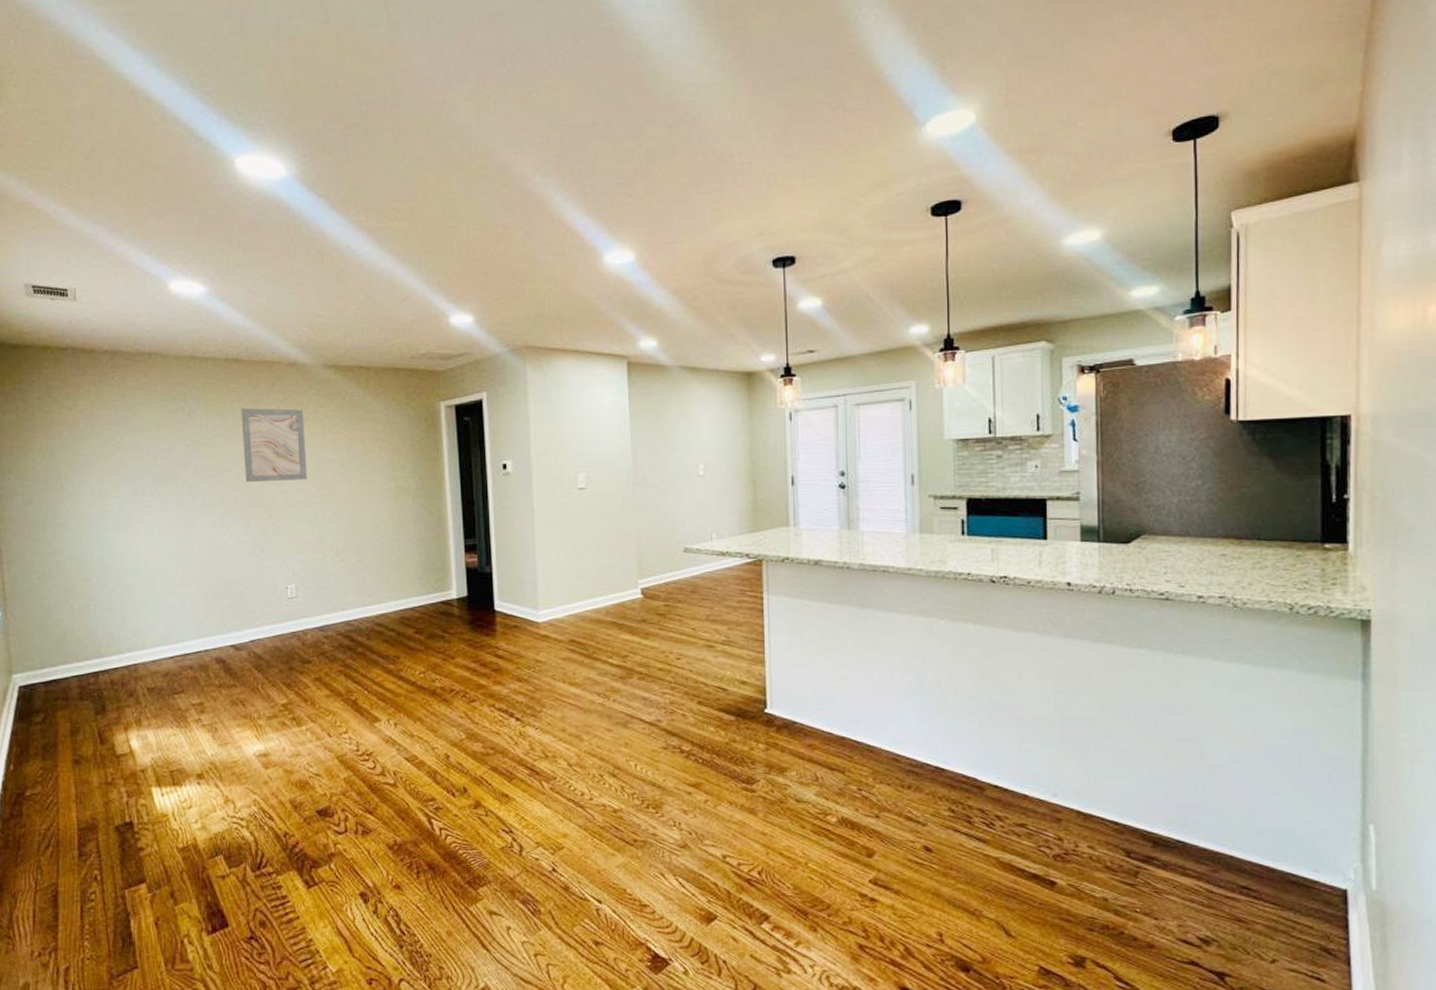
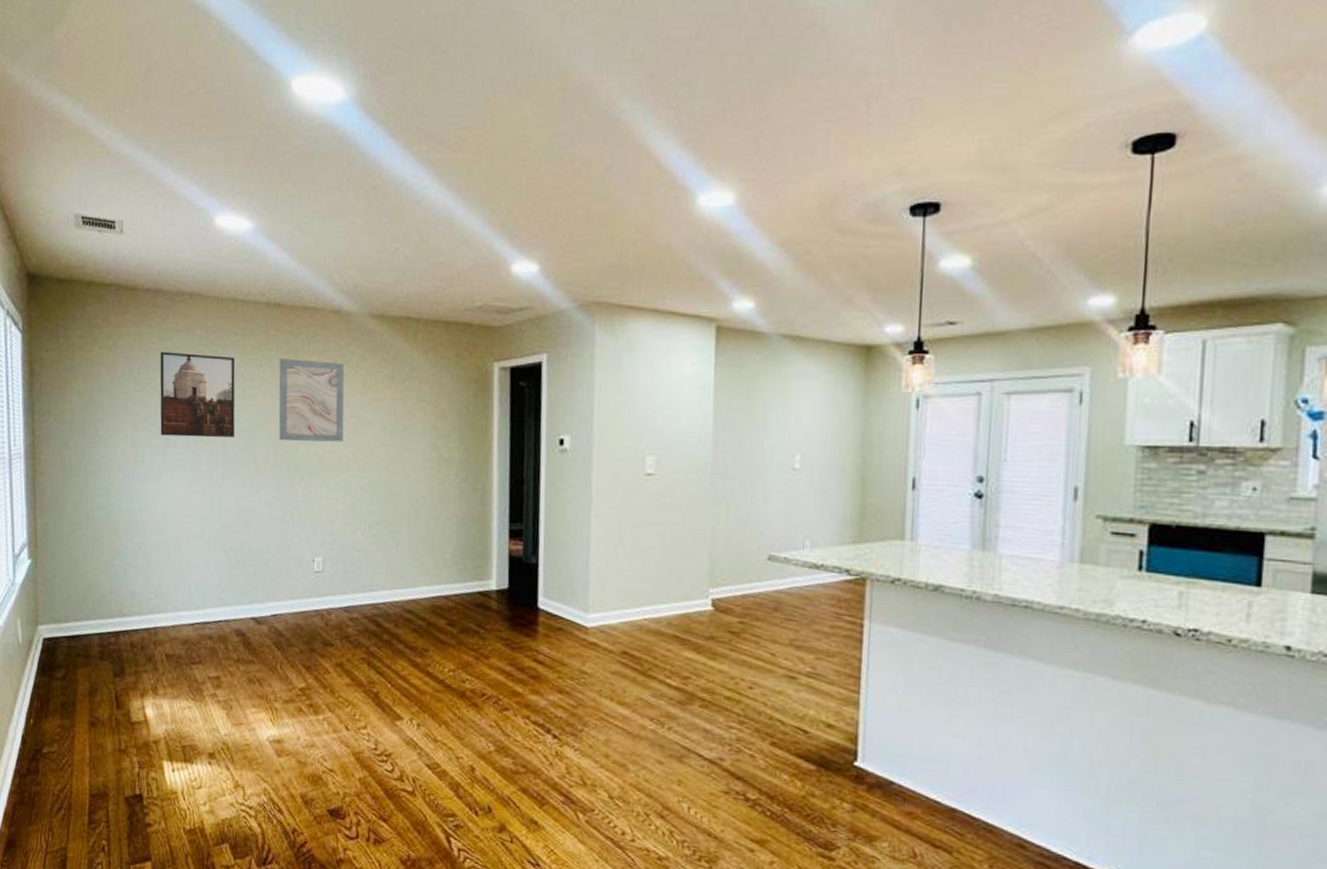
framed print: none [122,408,202,486] -> present [159,351,235,438]

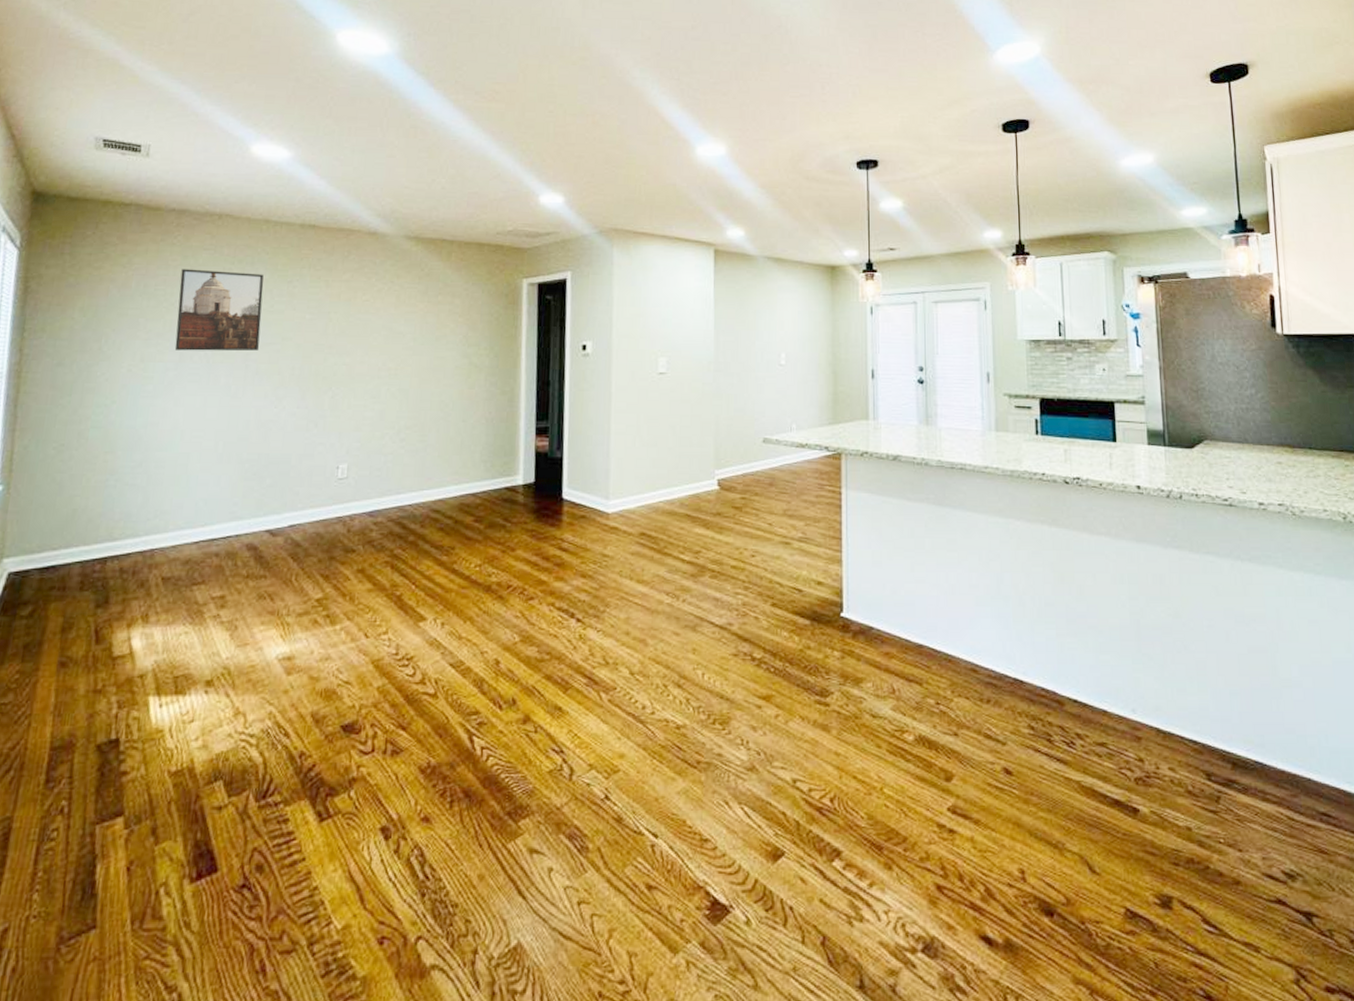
wall art: present [278,358,345,442] -> none [307,275,379,353]

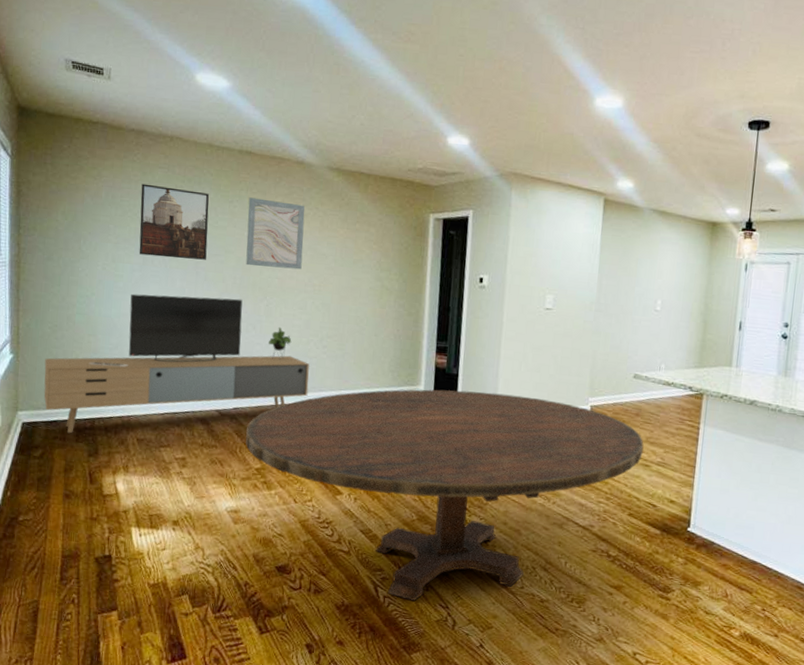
media console: none [40,392,384,581] -> present [44,293,309,434]
dining table: none [303,475,781,749] -> present [245,389,644,602]
wall art: none [307,275,379,353] -> present [246,197,305,270]

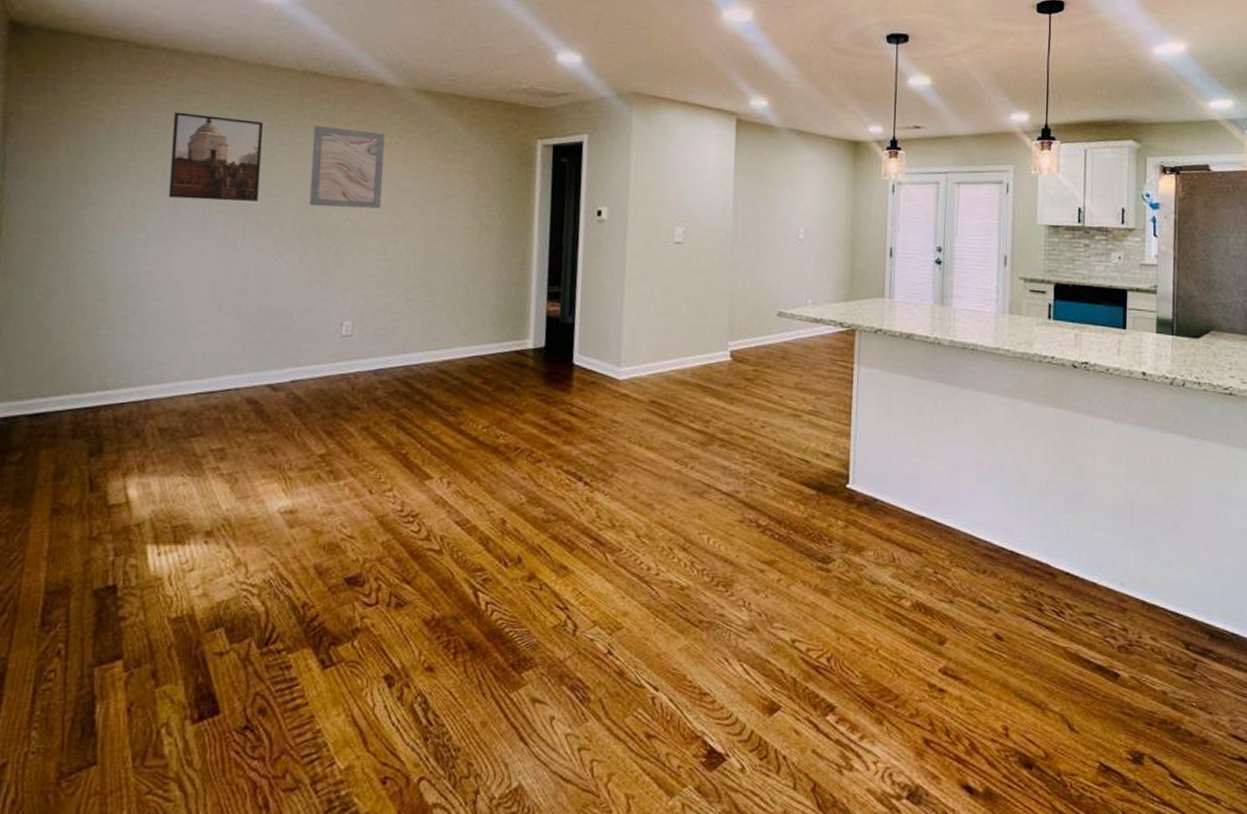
media console: present [44,293,309,434] -> none [28,245,390,428]
dining table: present [245,389,644,602] -> none [306,342,793,605]

